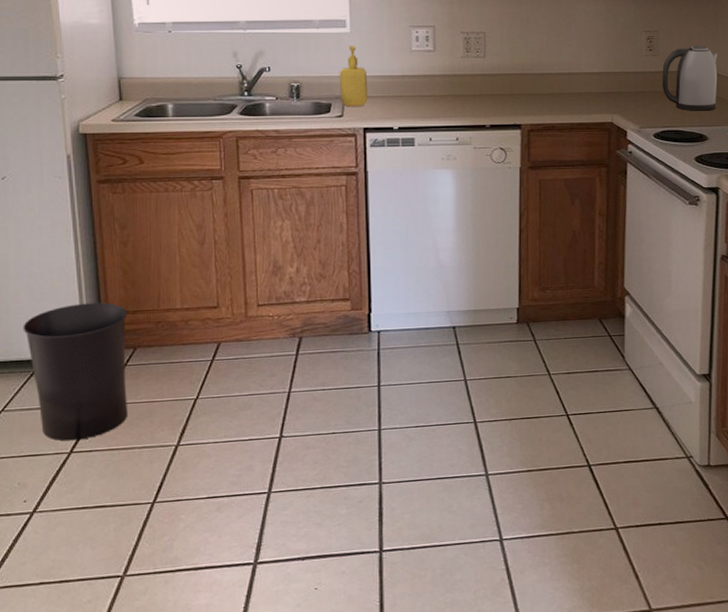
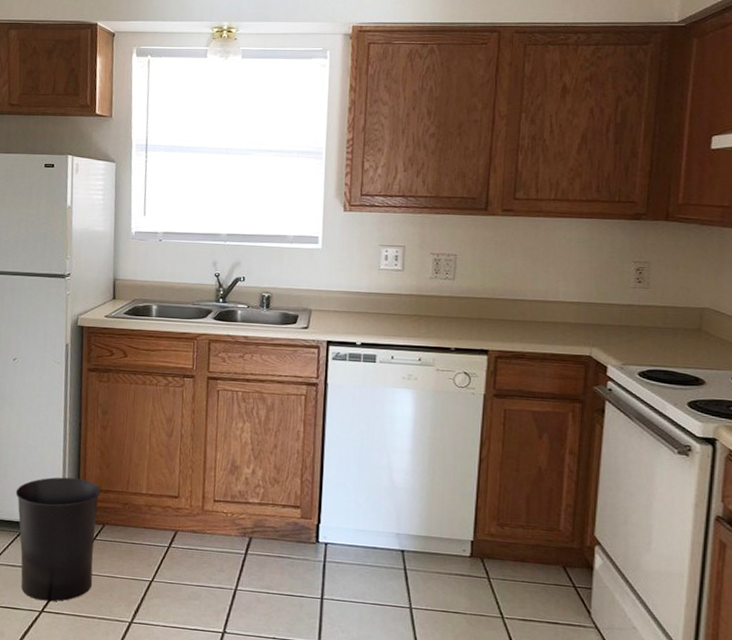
soap dispenser: present [339,45,368,106] -> none [307,260,335,320]
kettle: present [662,46,718,111] -> none [652,280,722,353]

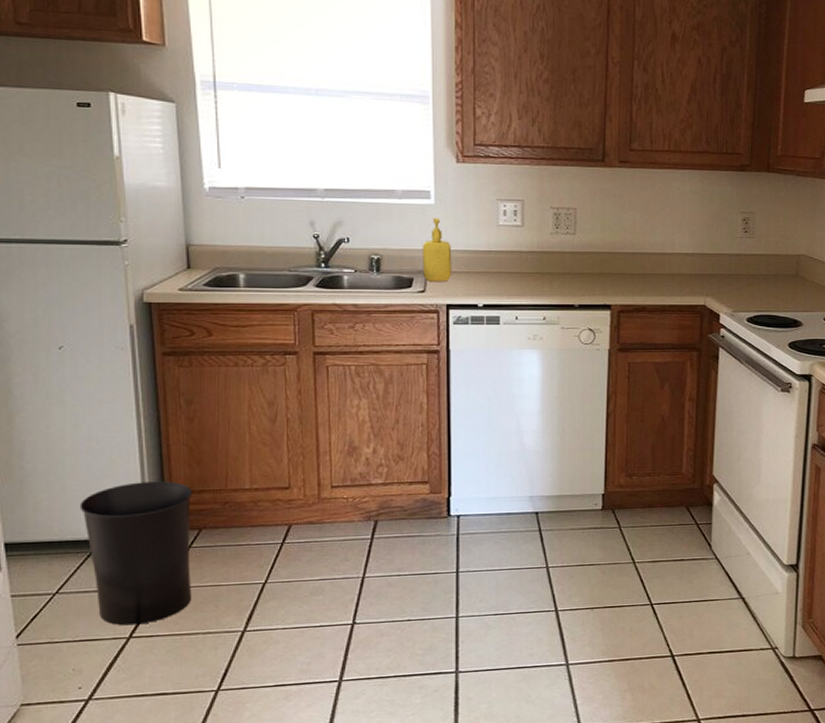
soap dispenser: none [307,260,335,320] -> present [422,217,452,282]

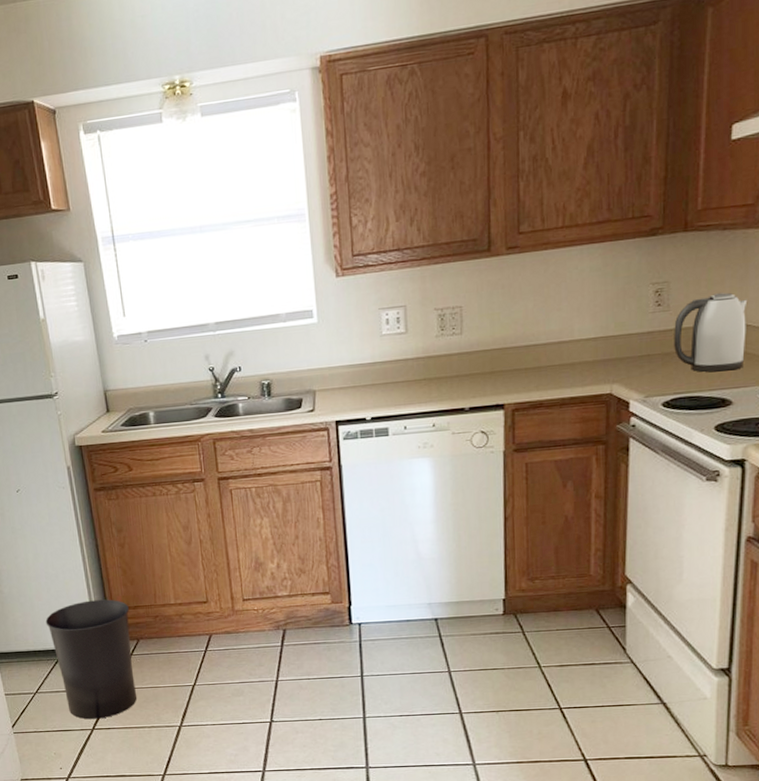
soap dispenser: present [422,217,452,282] -> none [308,335,339,400]
kettle: none [757,228,815,296] -> present [674,292,748,373]

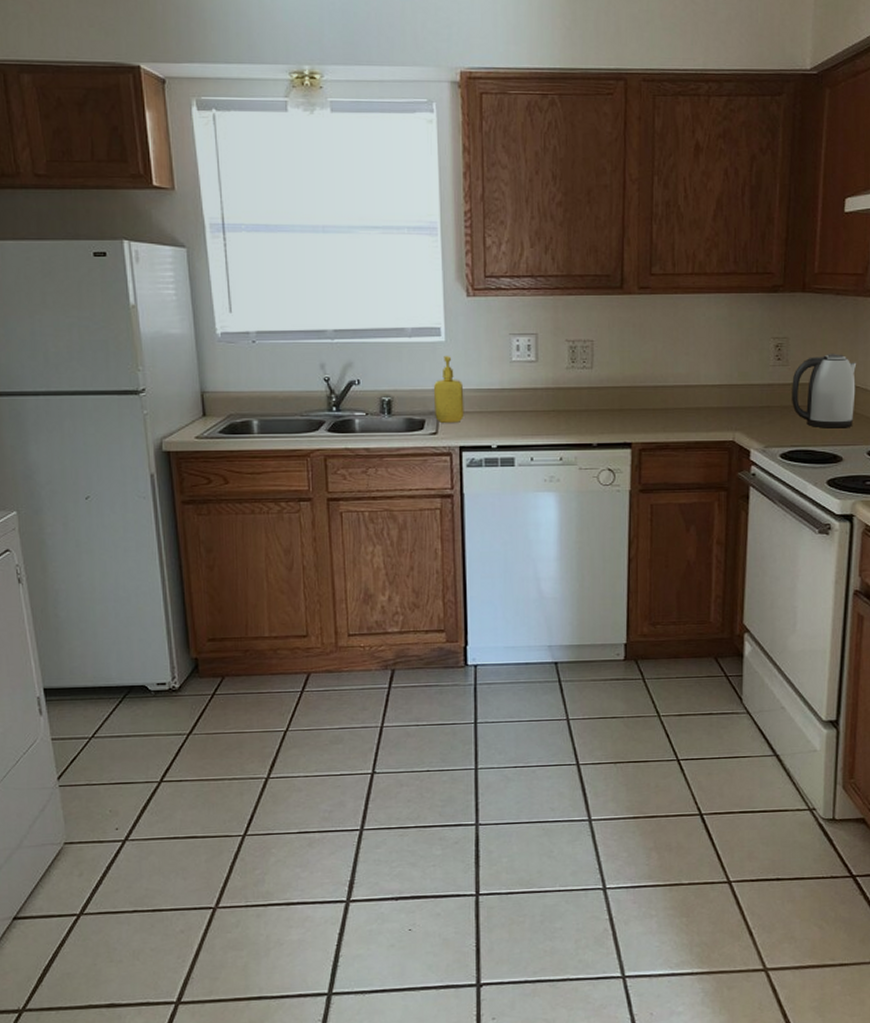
waste bin: present [45,599,137,720] -> none [110,629,217,770]
soap dispenser: none [308,335,339,400] -> present [433,355,464,423]

